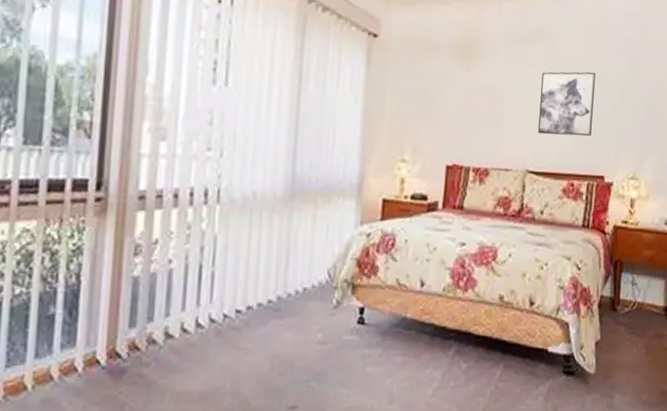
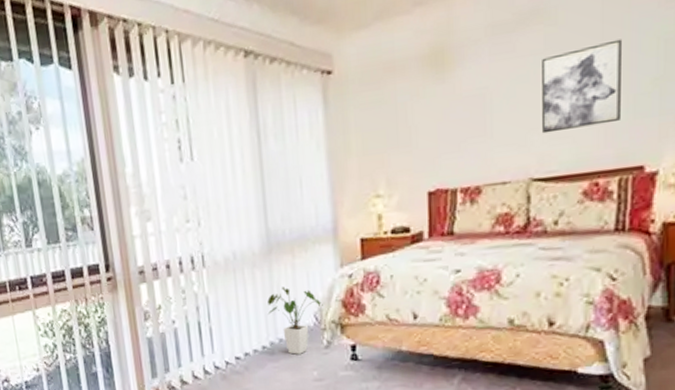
house plant: none [279,237,338,313] -> present [267,286,323,355]

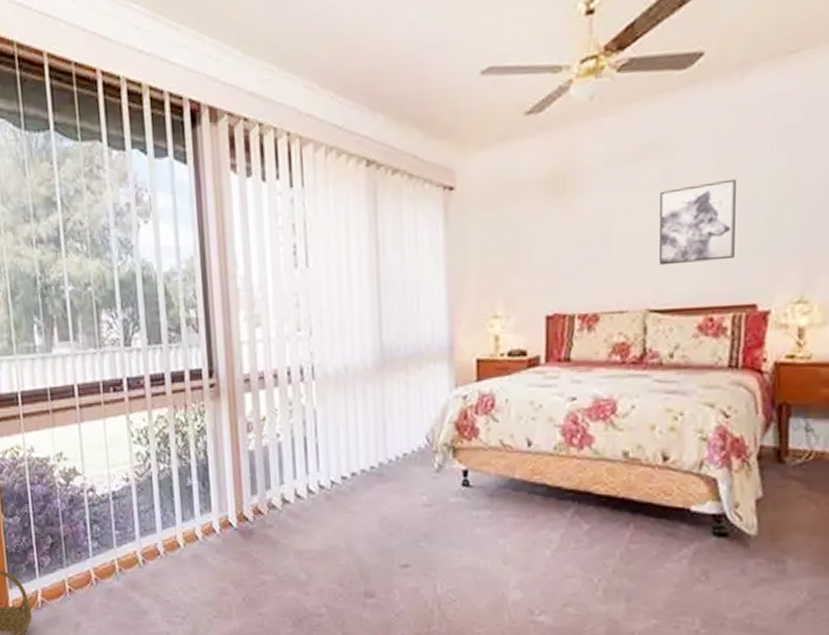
house plant: present [267,286,323,355] -> none [377,404,436,477]

